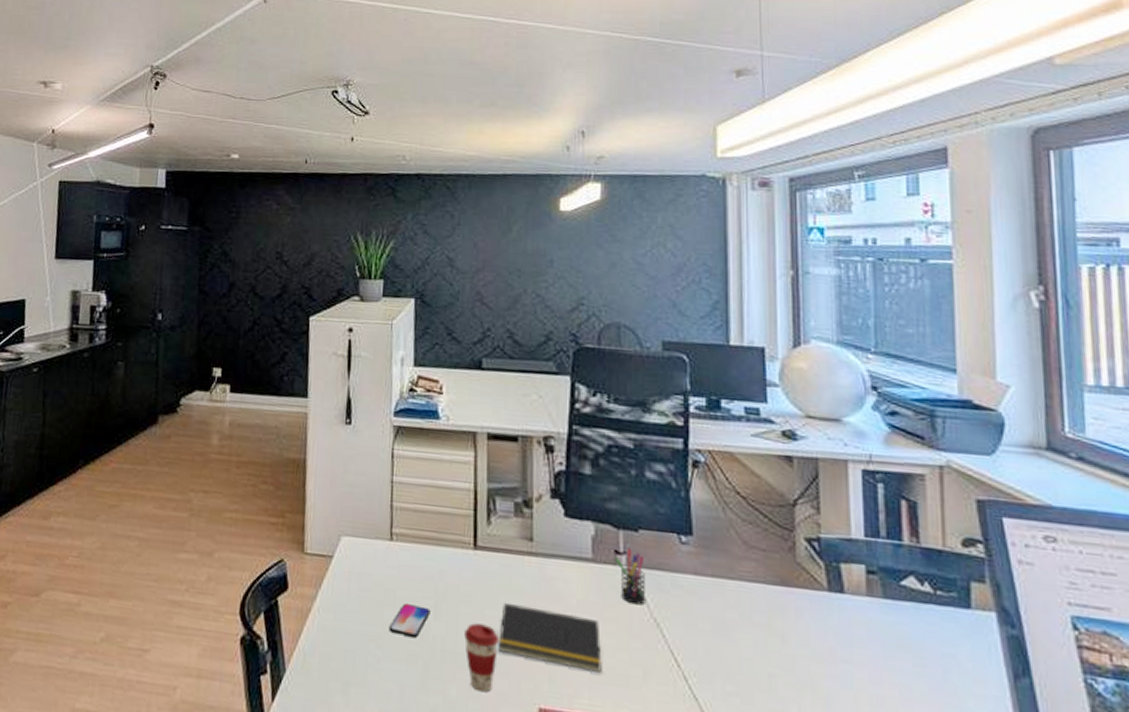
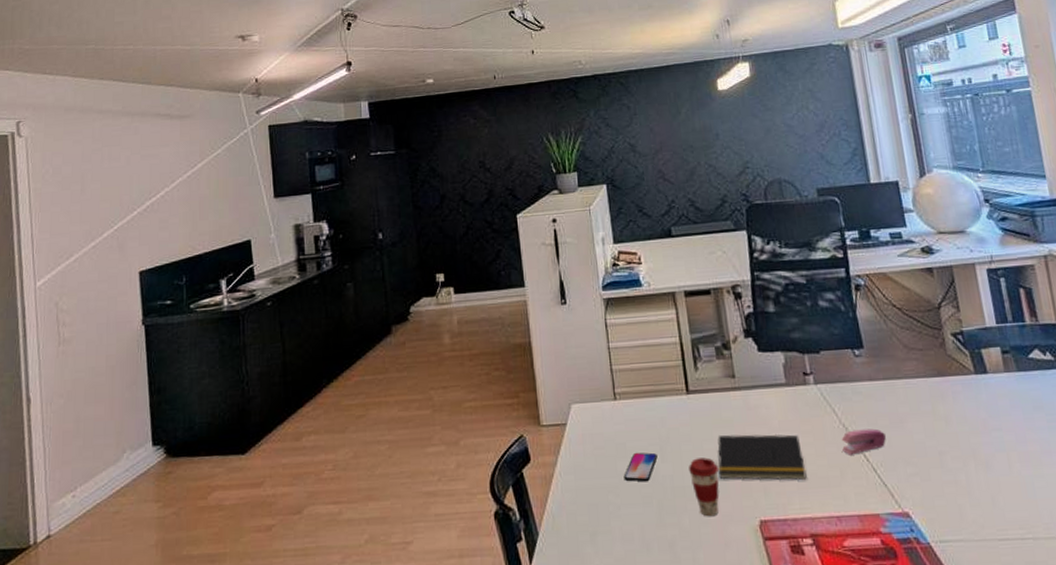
pen holder: present [615,548,646,605] -> none [804,368,835,416]
stapler: none [650,627,706,657] -> present [841,428,887,455]

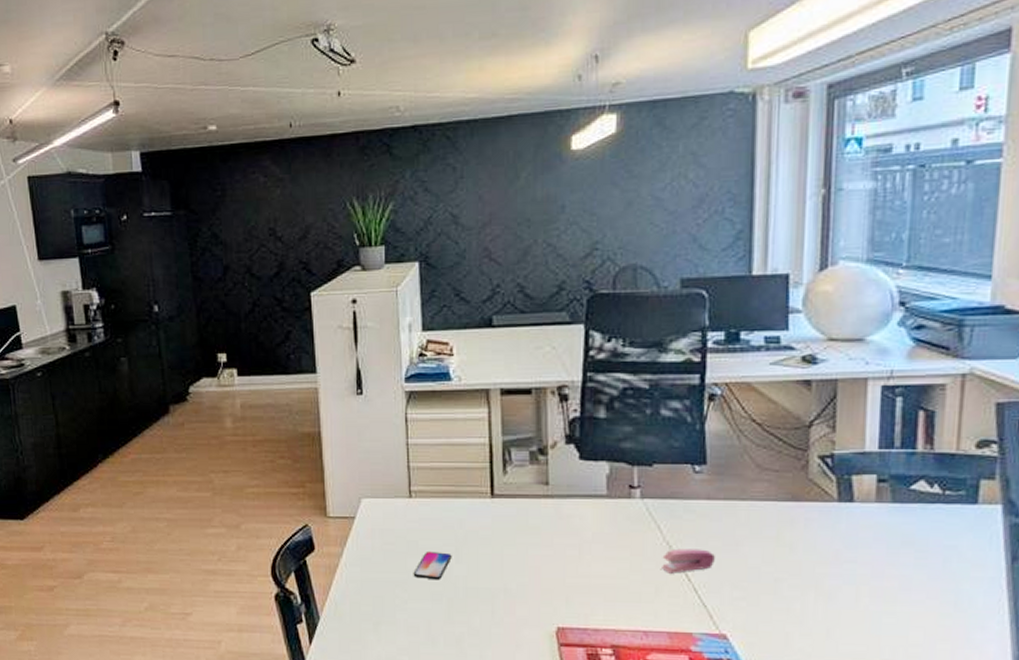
coffee cup: present [689,457,720,517] -> none [485,562,518,619]
notepad: present [717,434,807,480] -> none [517,541,616,592]

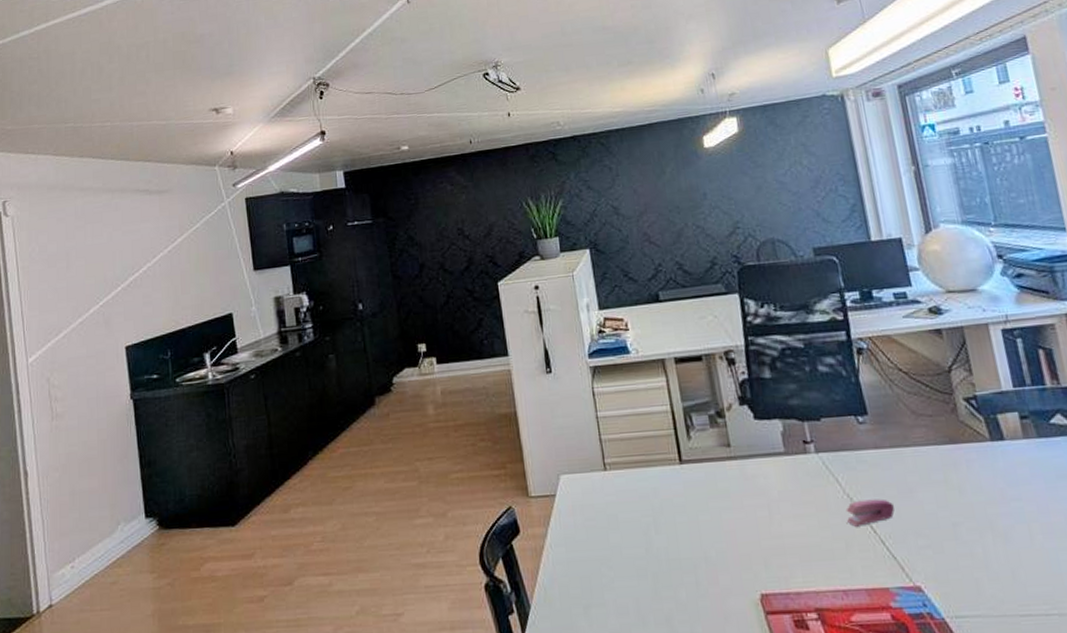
smartphone: present [413,551,452,580] -> none [616,523,651,555]

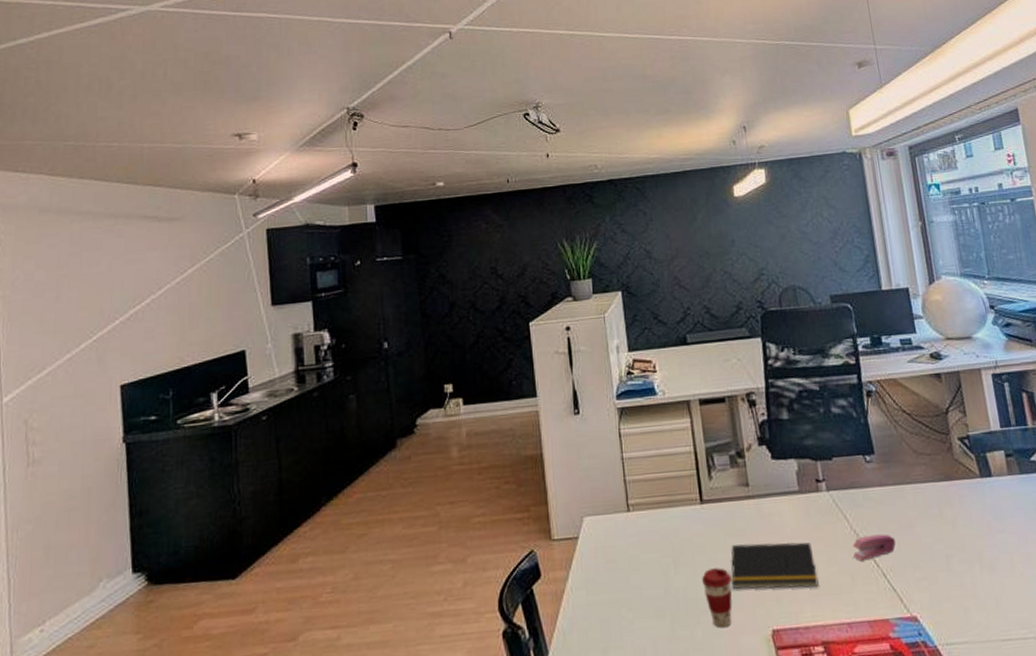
coffee cup: none [684,529,717,590] -> present [702,568,733,629]
notepad: none [713,504,810,553] -> present [731,542,819,590]

